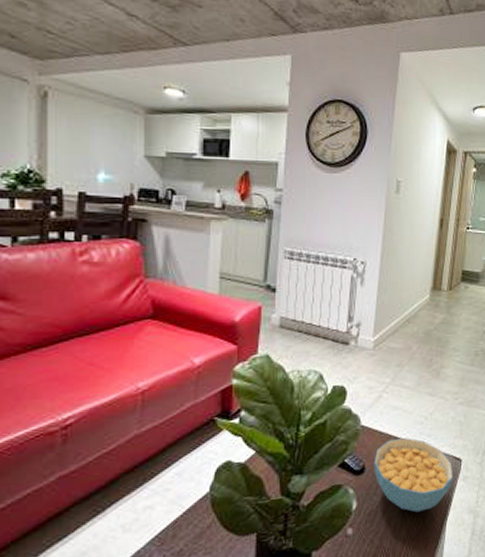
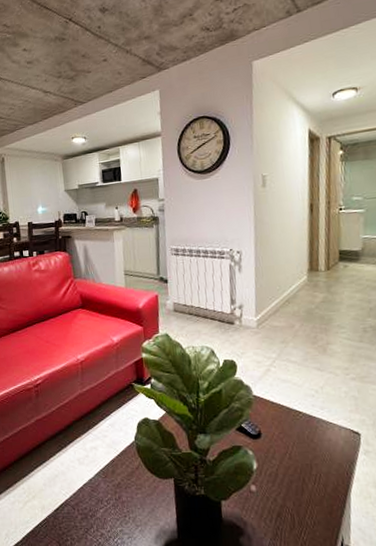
cereal bowl: present [374,437,454,513] -> none [269,408,354,479]

